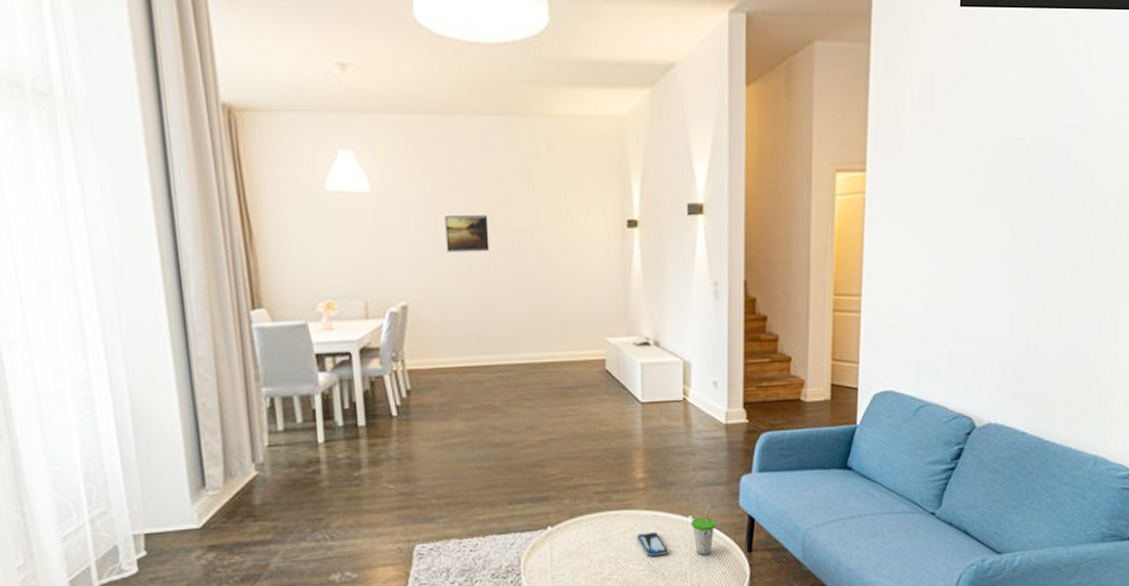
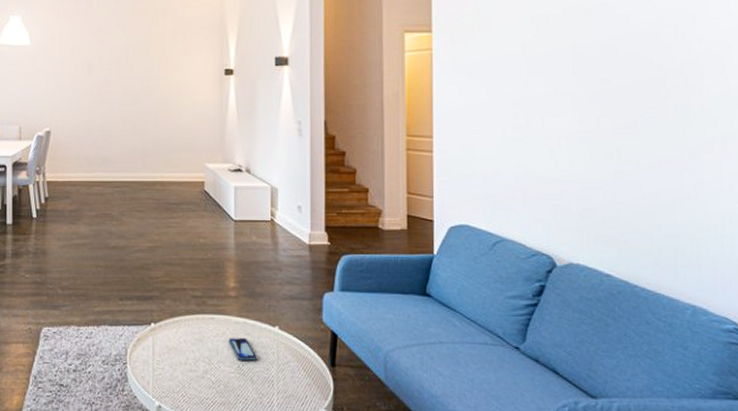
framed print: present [444,215,490,253] -> none [82,64,115,92]
cup: present [691,505,715,555] -> none [278,318,300,365]

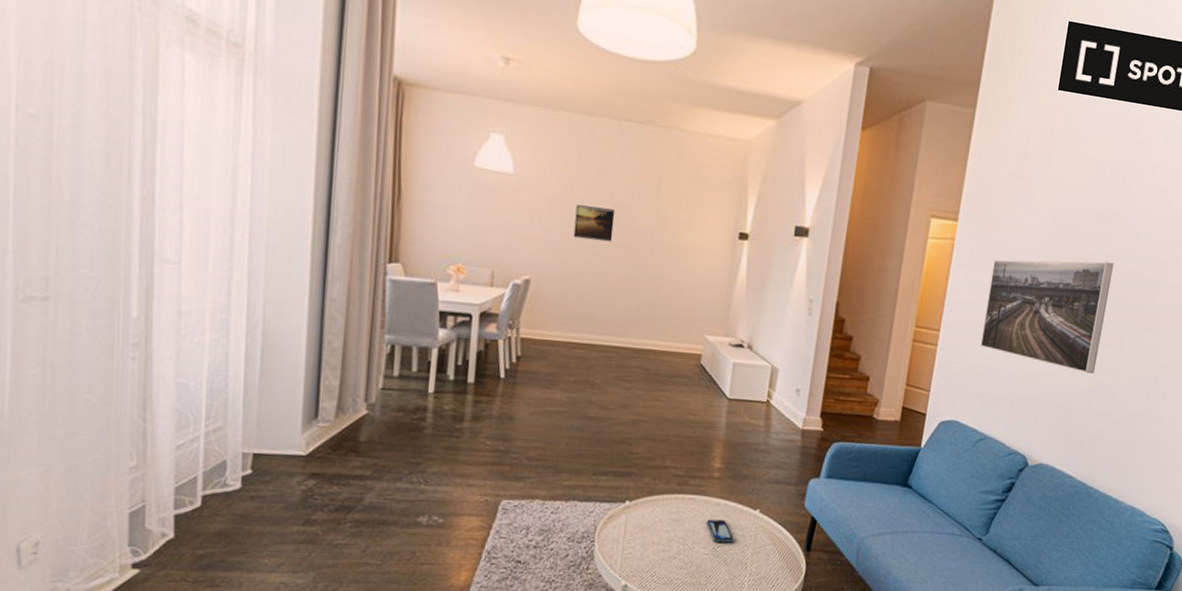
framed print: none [82,64,115,92] -> present [573,205,616,242]
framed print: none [477,51,612,164] -> present [980,259,1114,374]

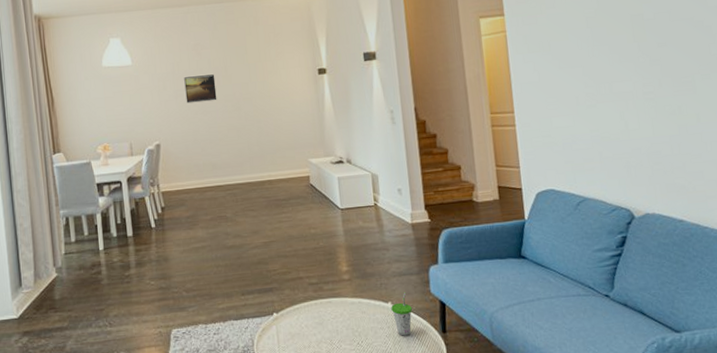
smartphone: present [707,519,734,543] -> none [347,316,375,338]
cup: none [758,502,780,548] -> present [391,292,412,336]
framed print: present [980,259,1114,374] -> none [547,17,676,122]

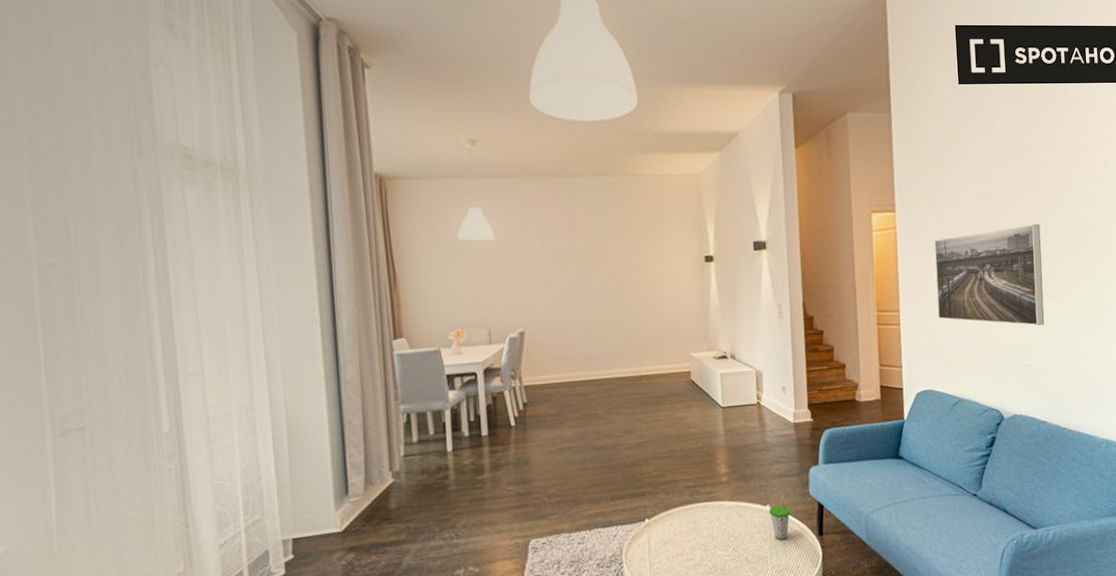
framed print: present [184,74,217,104] -> none [555,256,592,287]
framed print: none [547,17,676,122] -> present [934,224,1045,326]

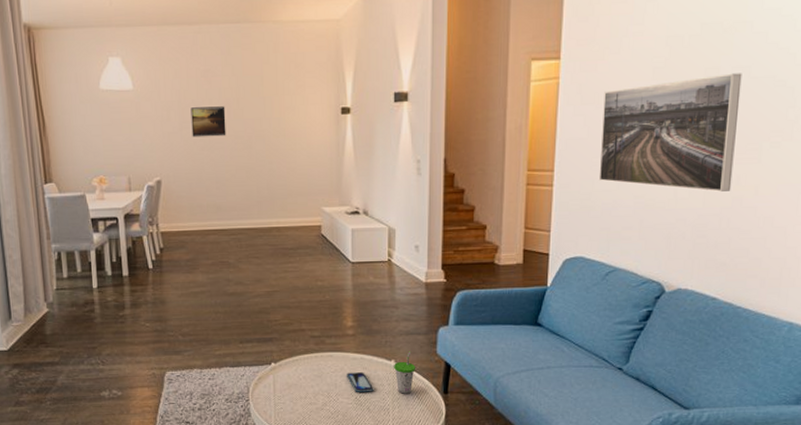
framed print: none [555,256,592,287] -> present [191,106,226,138]
smartphone: none [723,521,751,543] -> present [347,372,374,392]

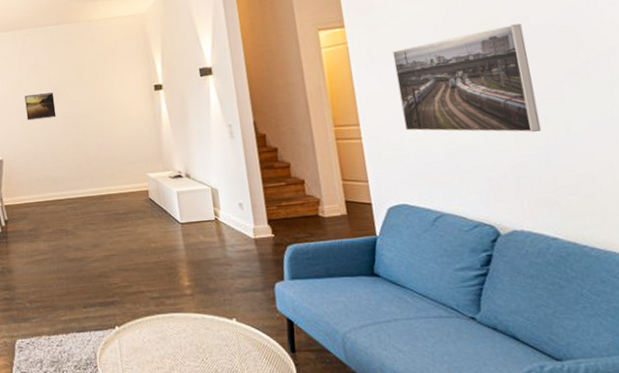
smartphone: present [347,372,374,392] -> none [190,333,220,354]
cup: present [394,351,415,394] -> none [236,309,258,354]

